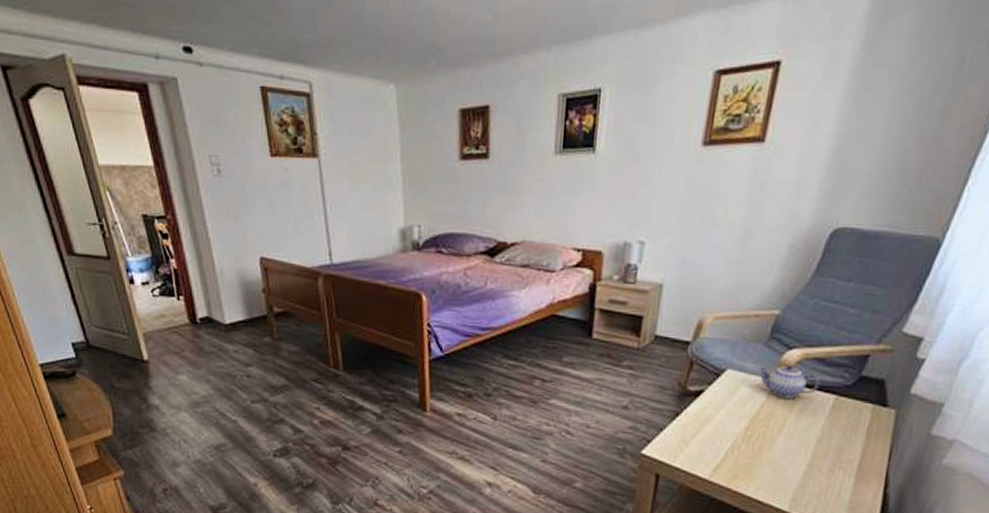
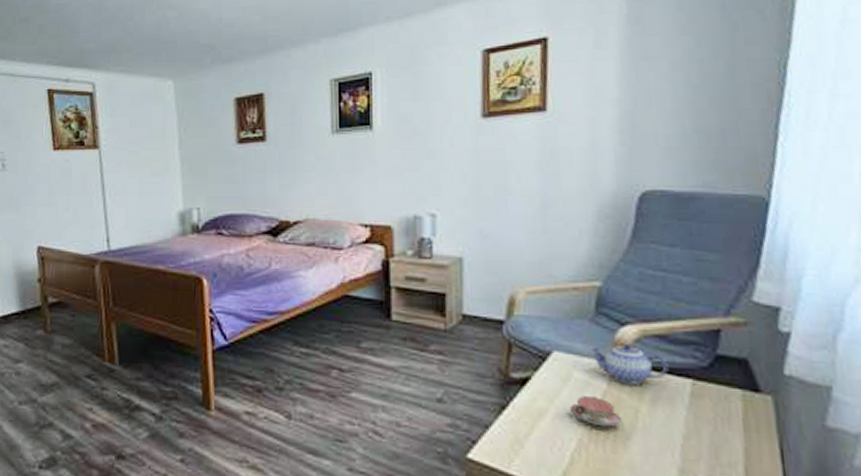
teacup: none [731,406,773,432] -> present [569,396,623,427]

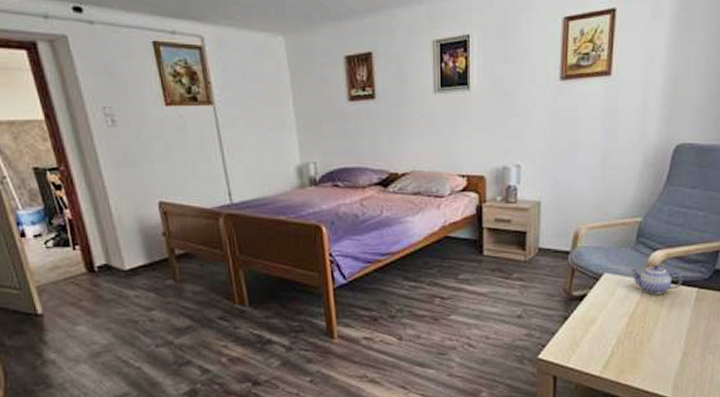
teacup: present [569,396,623,427] -> none [613,305,649,327]

